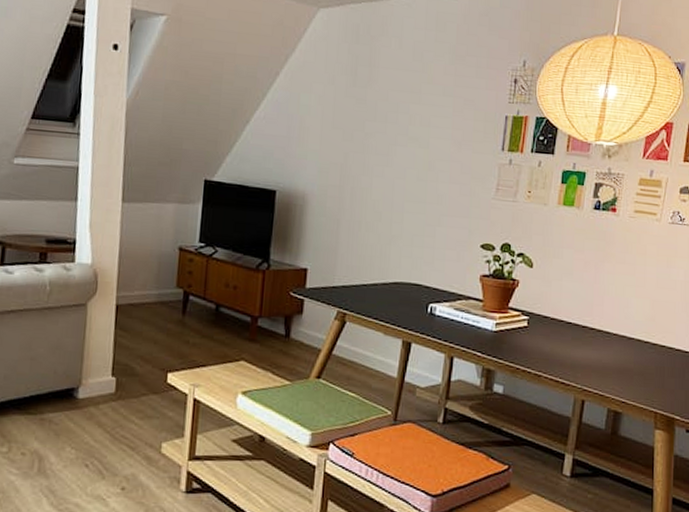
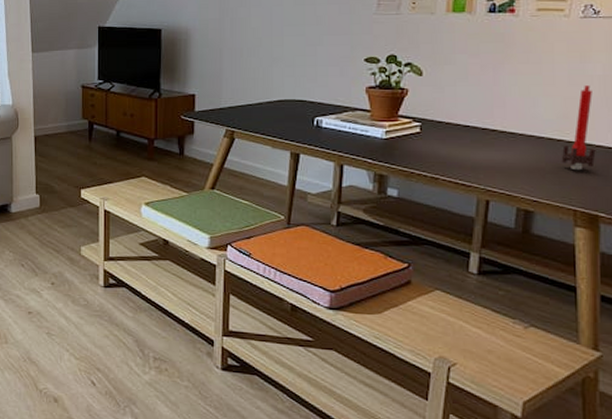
candle: none [647,289,675,373] -> present [561,84,596,171]

